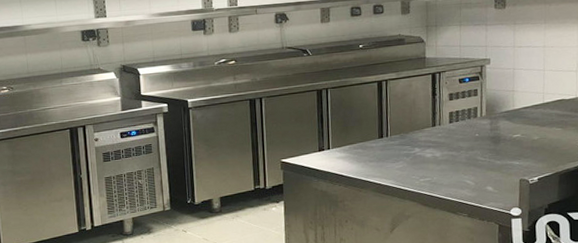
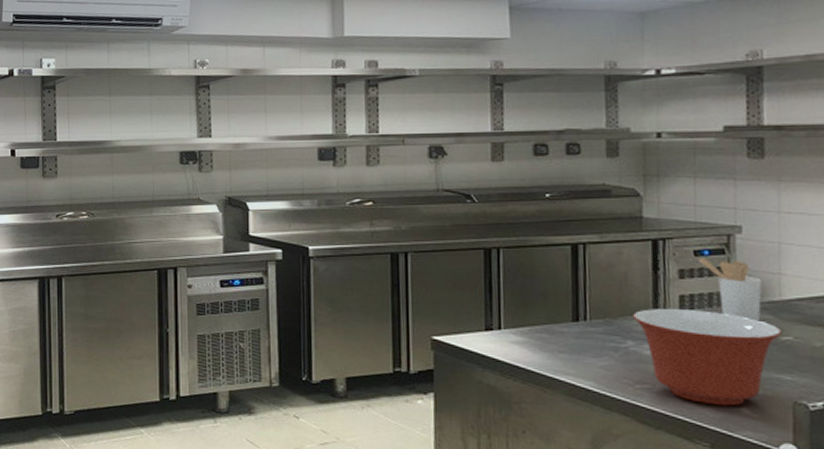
mixing bowl: none [419,121,514,187] -> present [633,309,781,406]
utensil holder: none [462,83,502,126] -> present [698,257,762,321]

